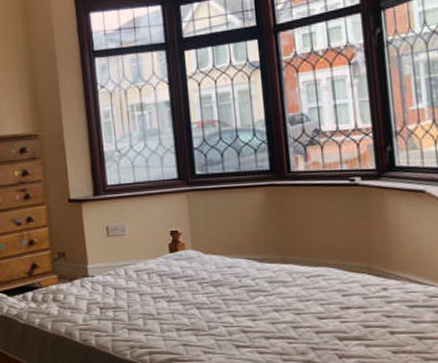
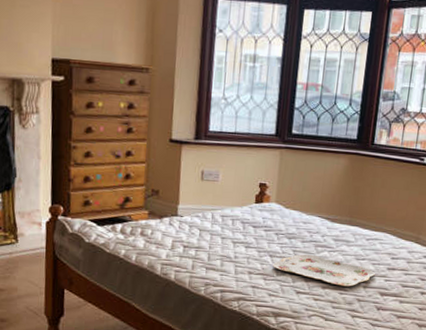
serving tray: none [202,301,326,334] -> present [273,254,375,287]

